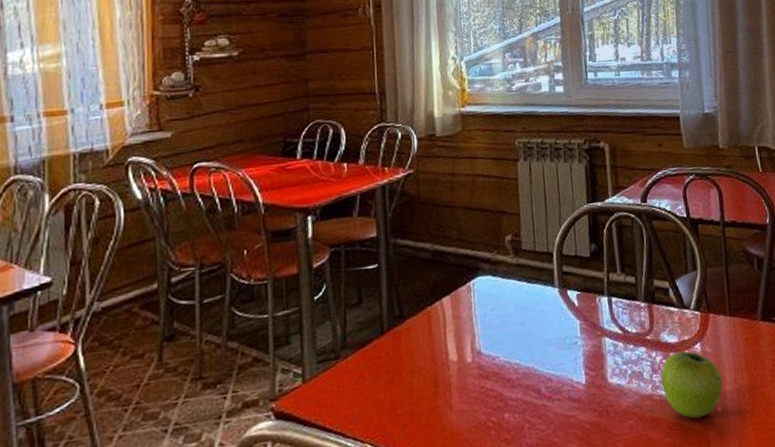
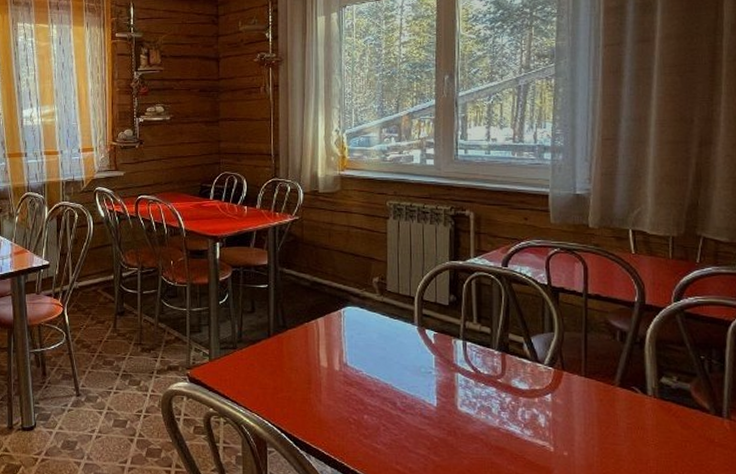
fruit: present [661,351,723,419] -> none [509,397,571,456]

